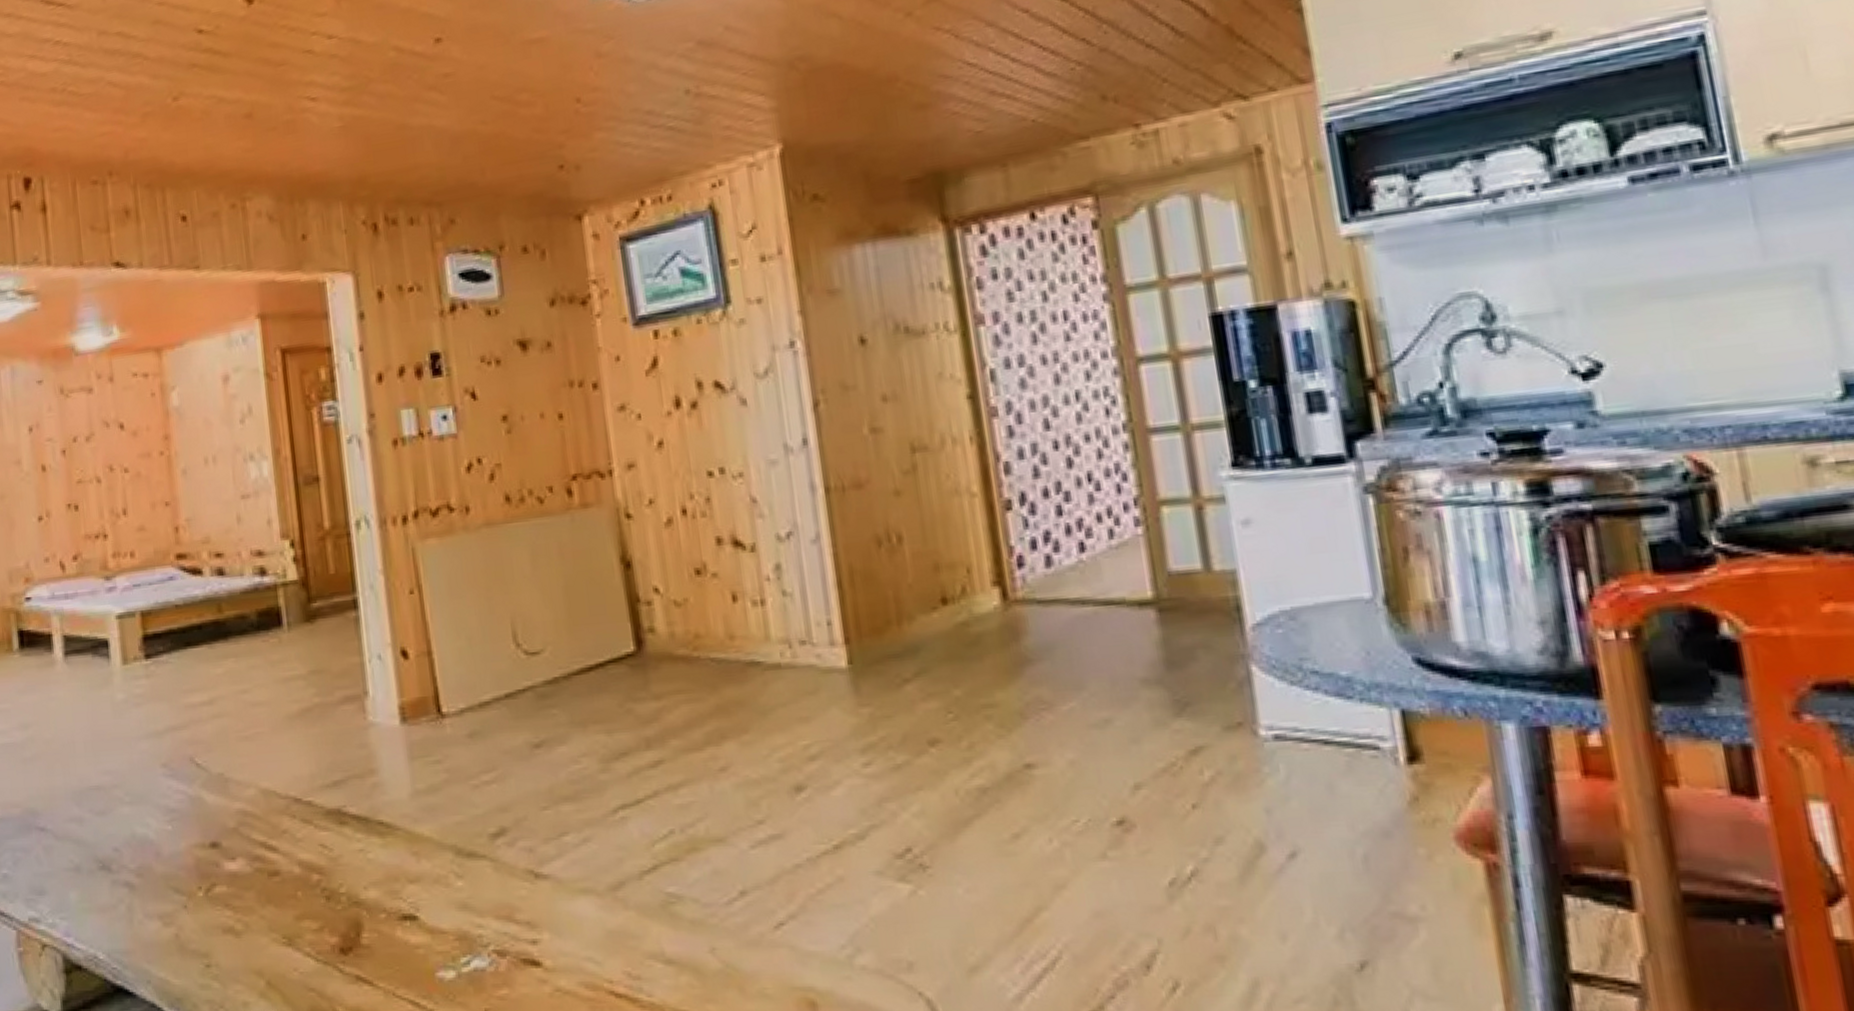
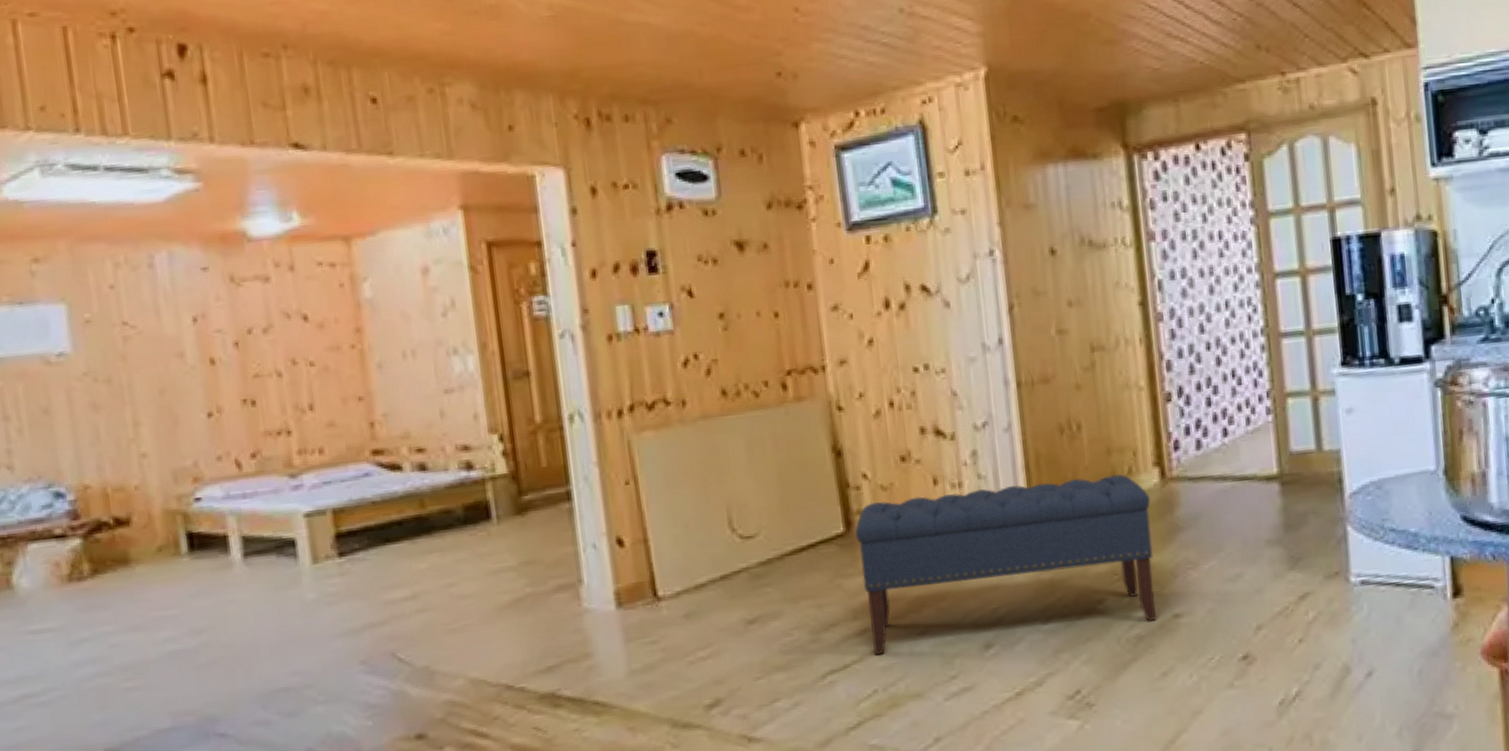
bench: none [647,594,1004,791] -> present [855,474,1157,656]

